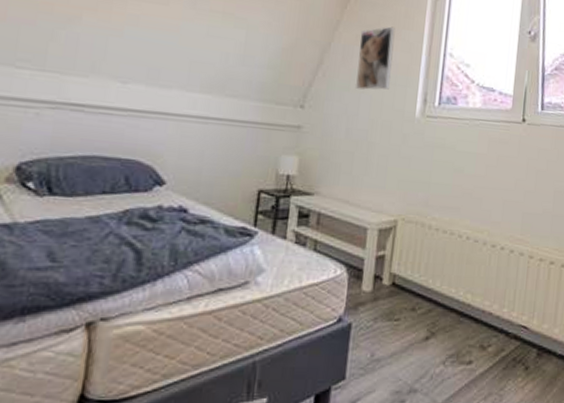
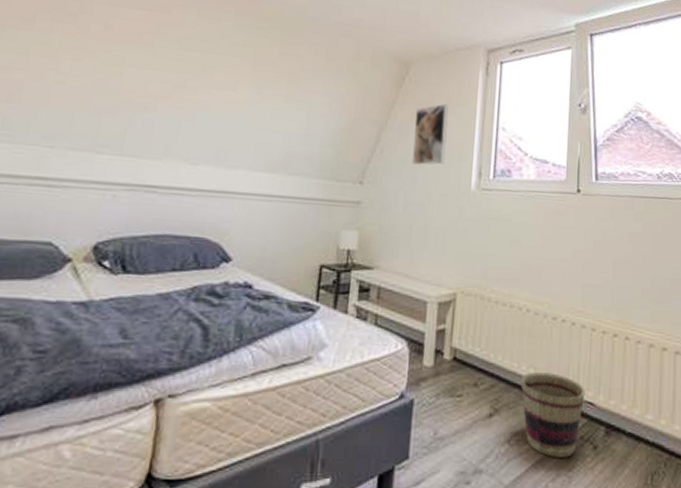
basket: none [457,297,520,378] -> present [520,372,585,457]

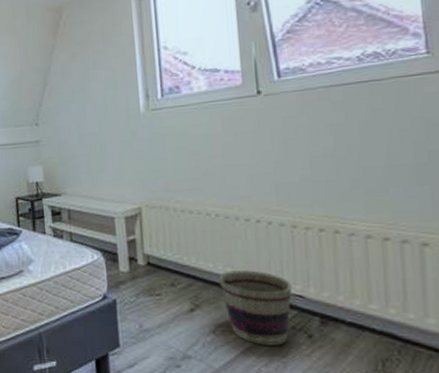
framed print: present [411,103,449,165] -> none [74,37,110,99]

